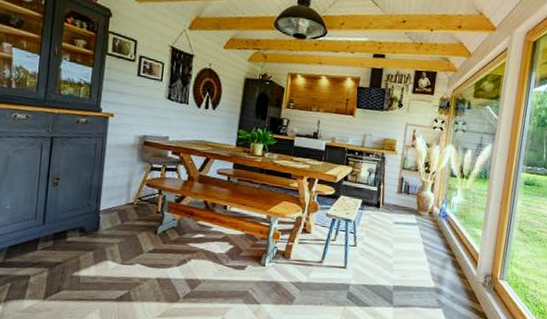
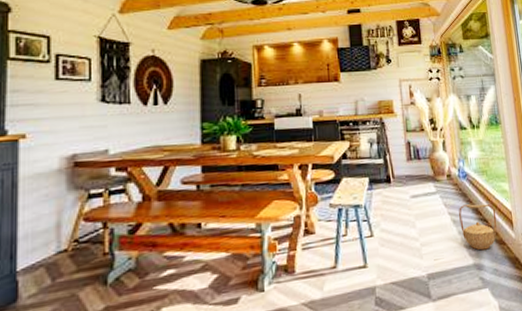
basket: none [430,239,465,279] -> present [459,203,497,251]

